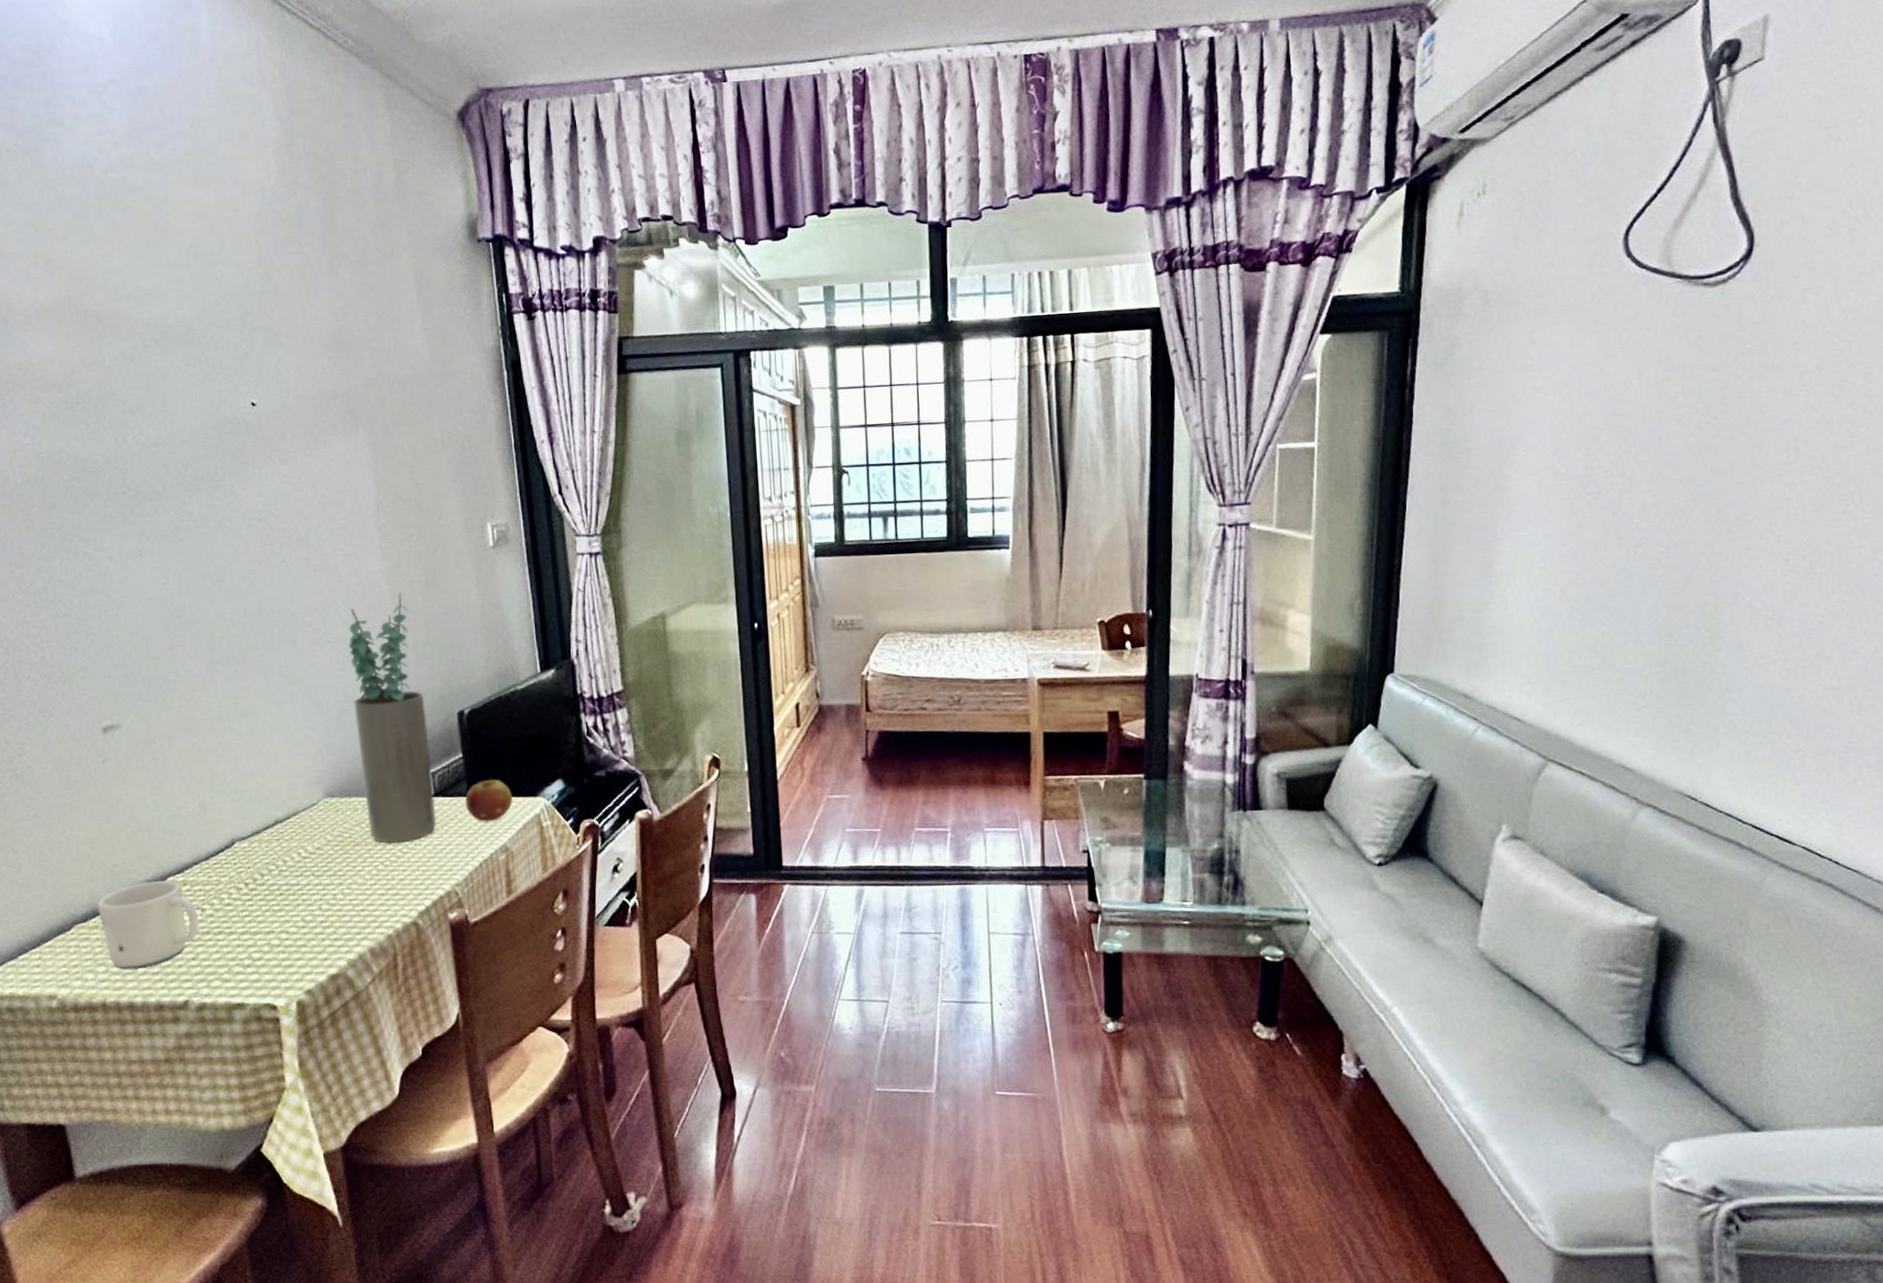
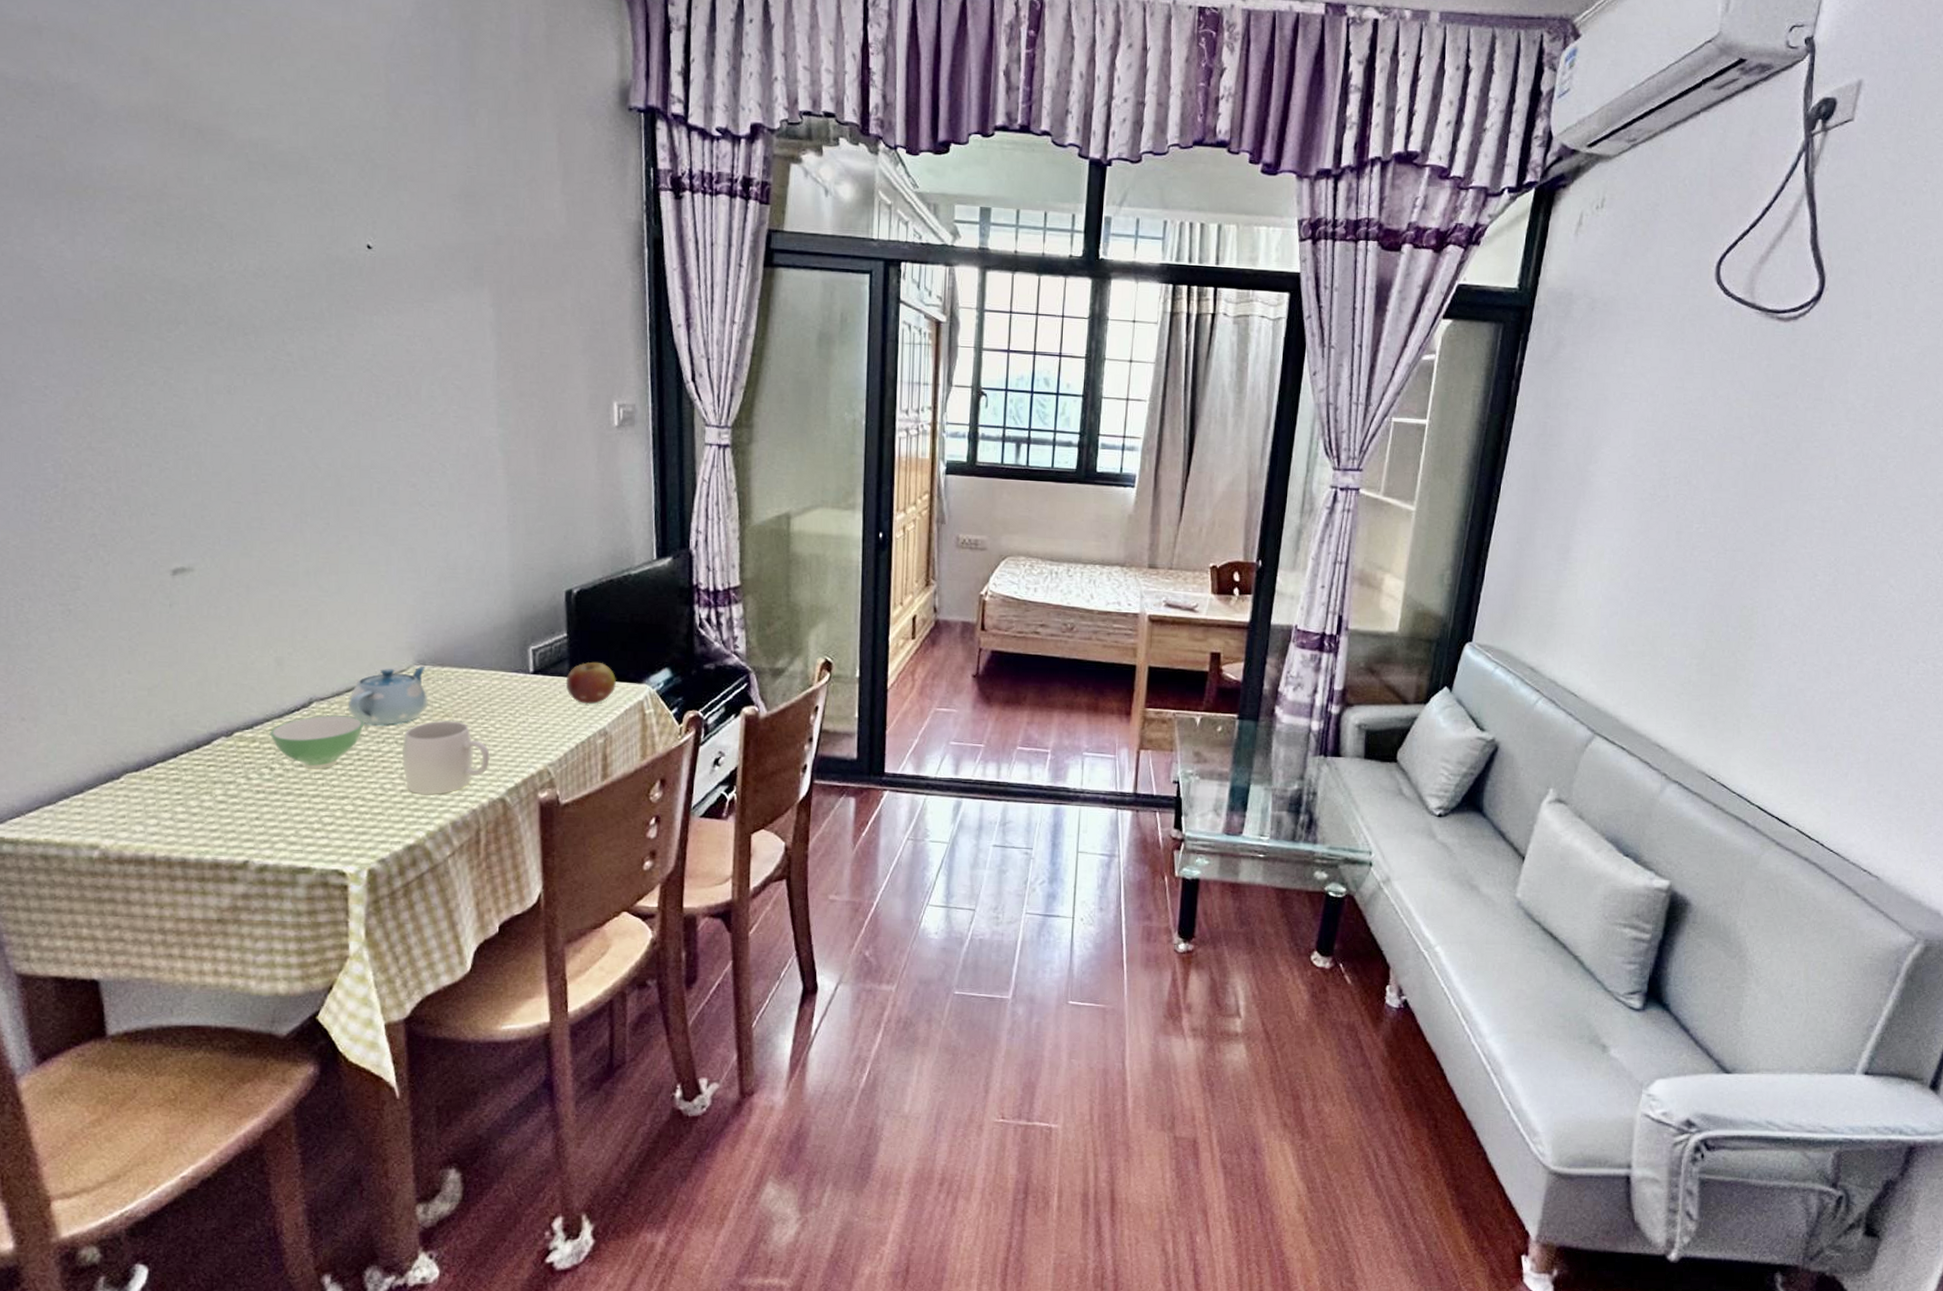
mug: present [96,880,200,969] -> none [152,735,267,824]
bowl: none [199,853,283,907] -> present [270,715,364,769]
teapot: none [266,799,339,860] -> present [348,666,428,725]
mug: none [319,849,400,925] -> present [402,720,490,796]
vase: present [348,593,437,844] -> none [454,463,534,718]

